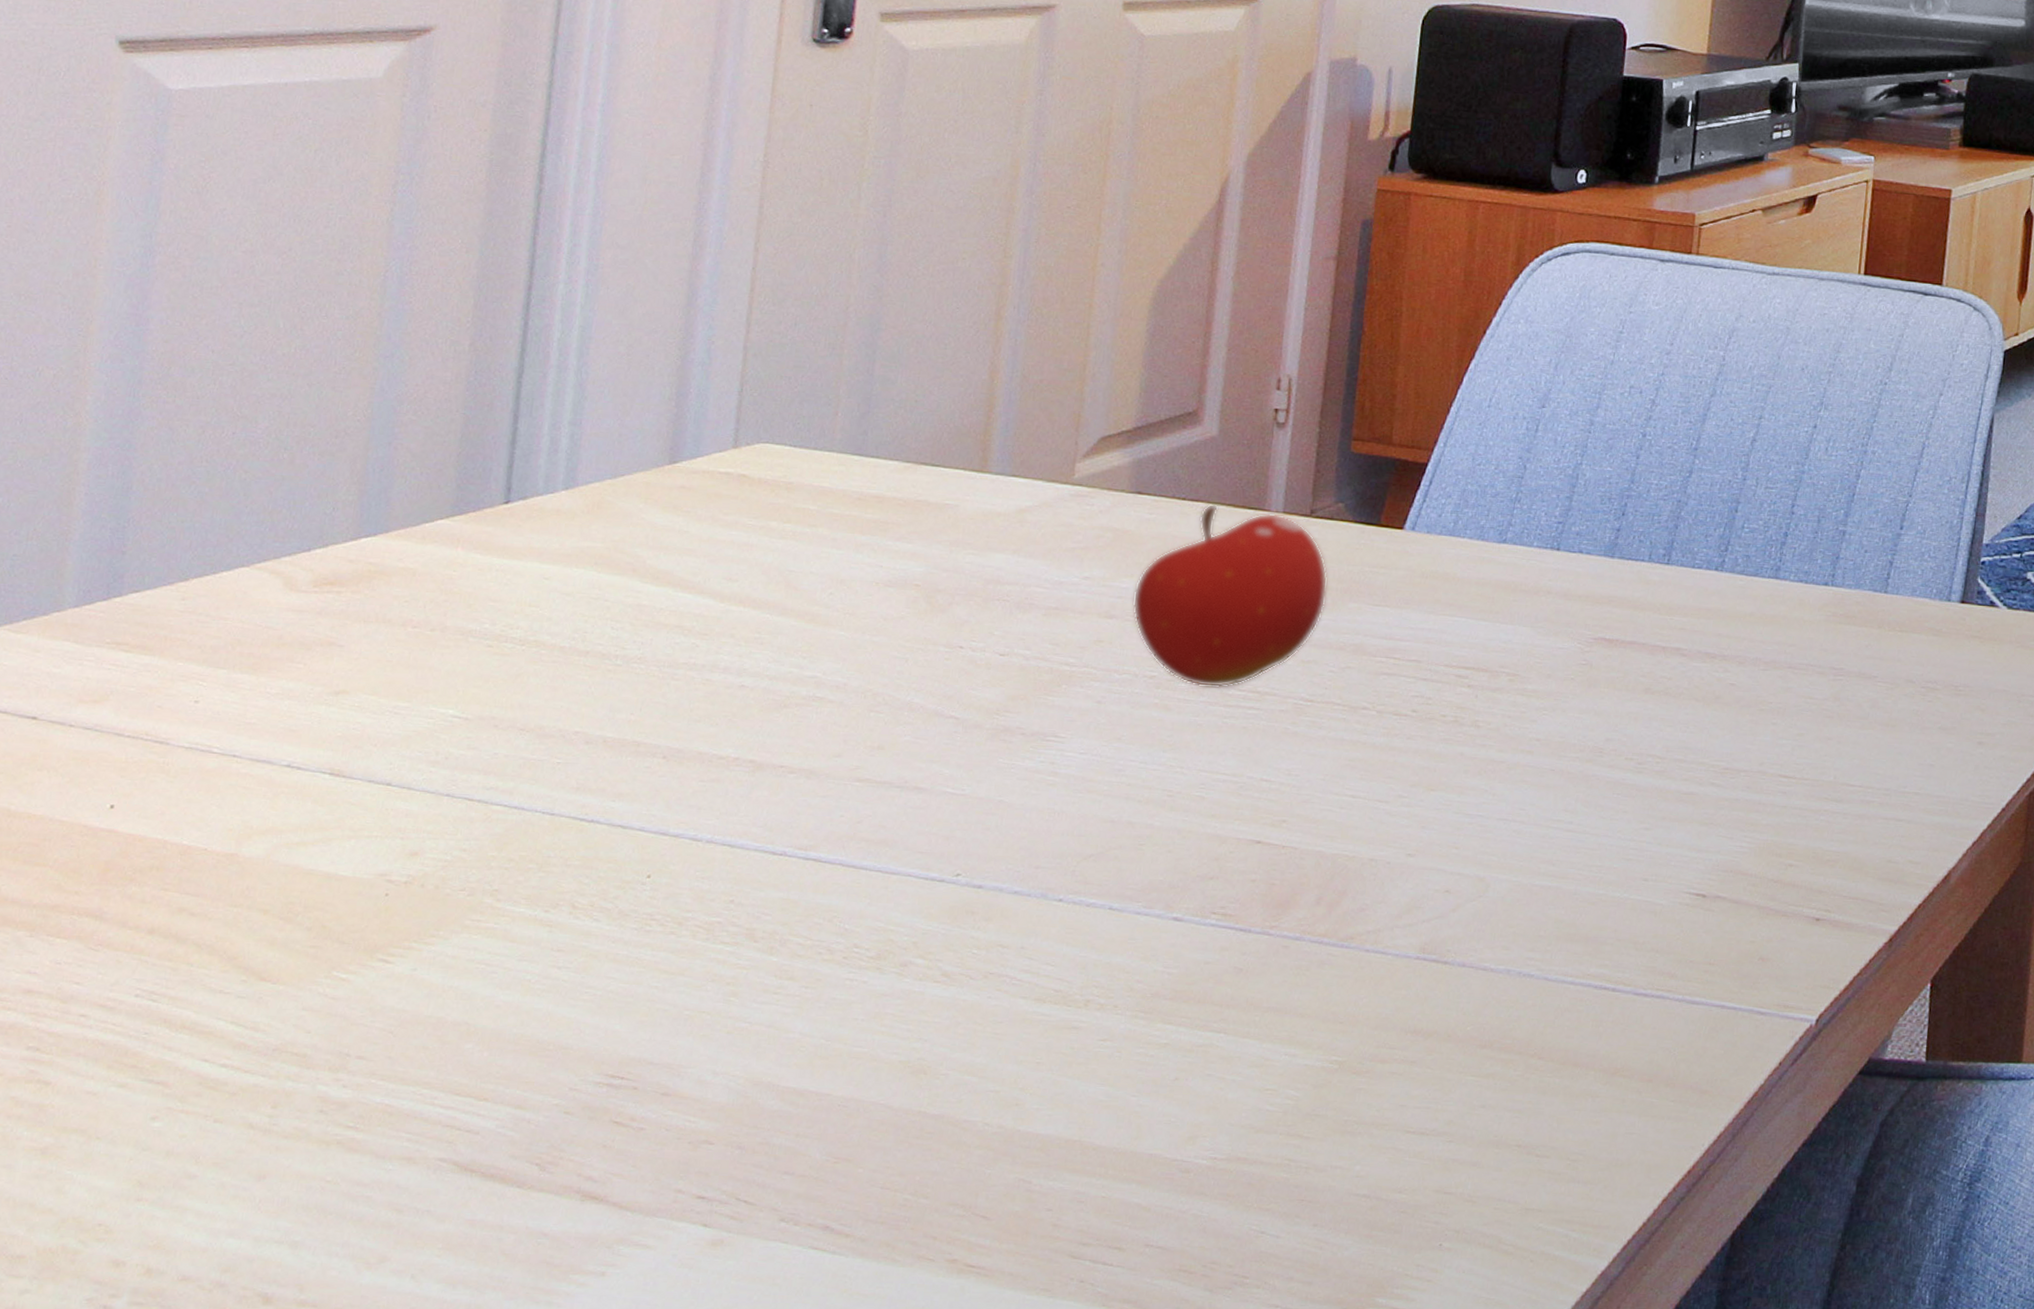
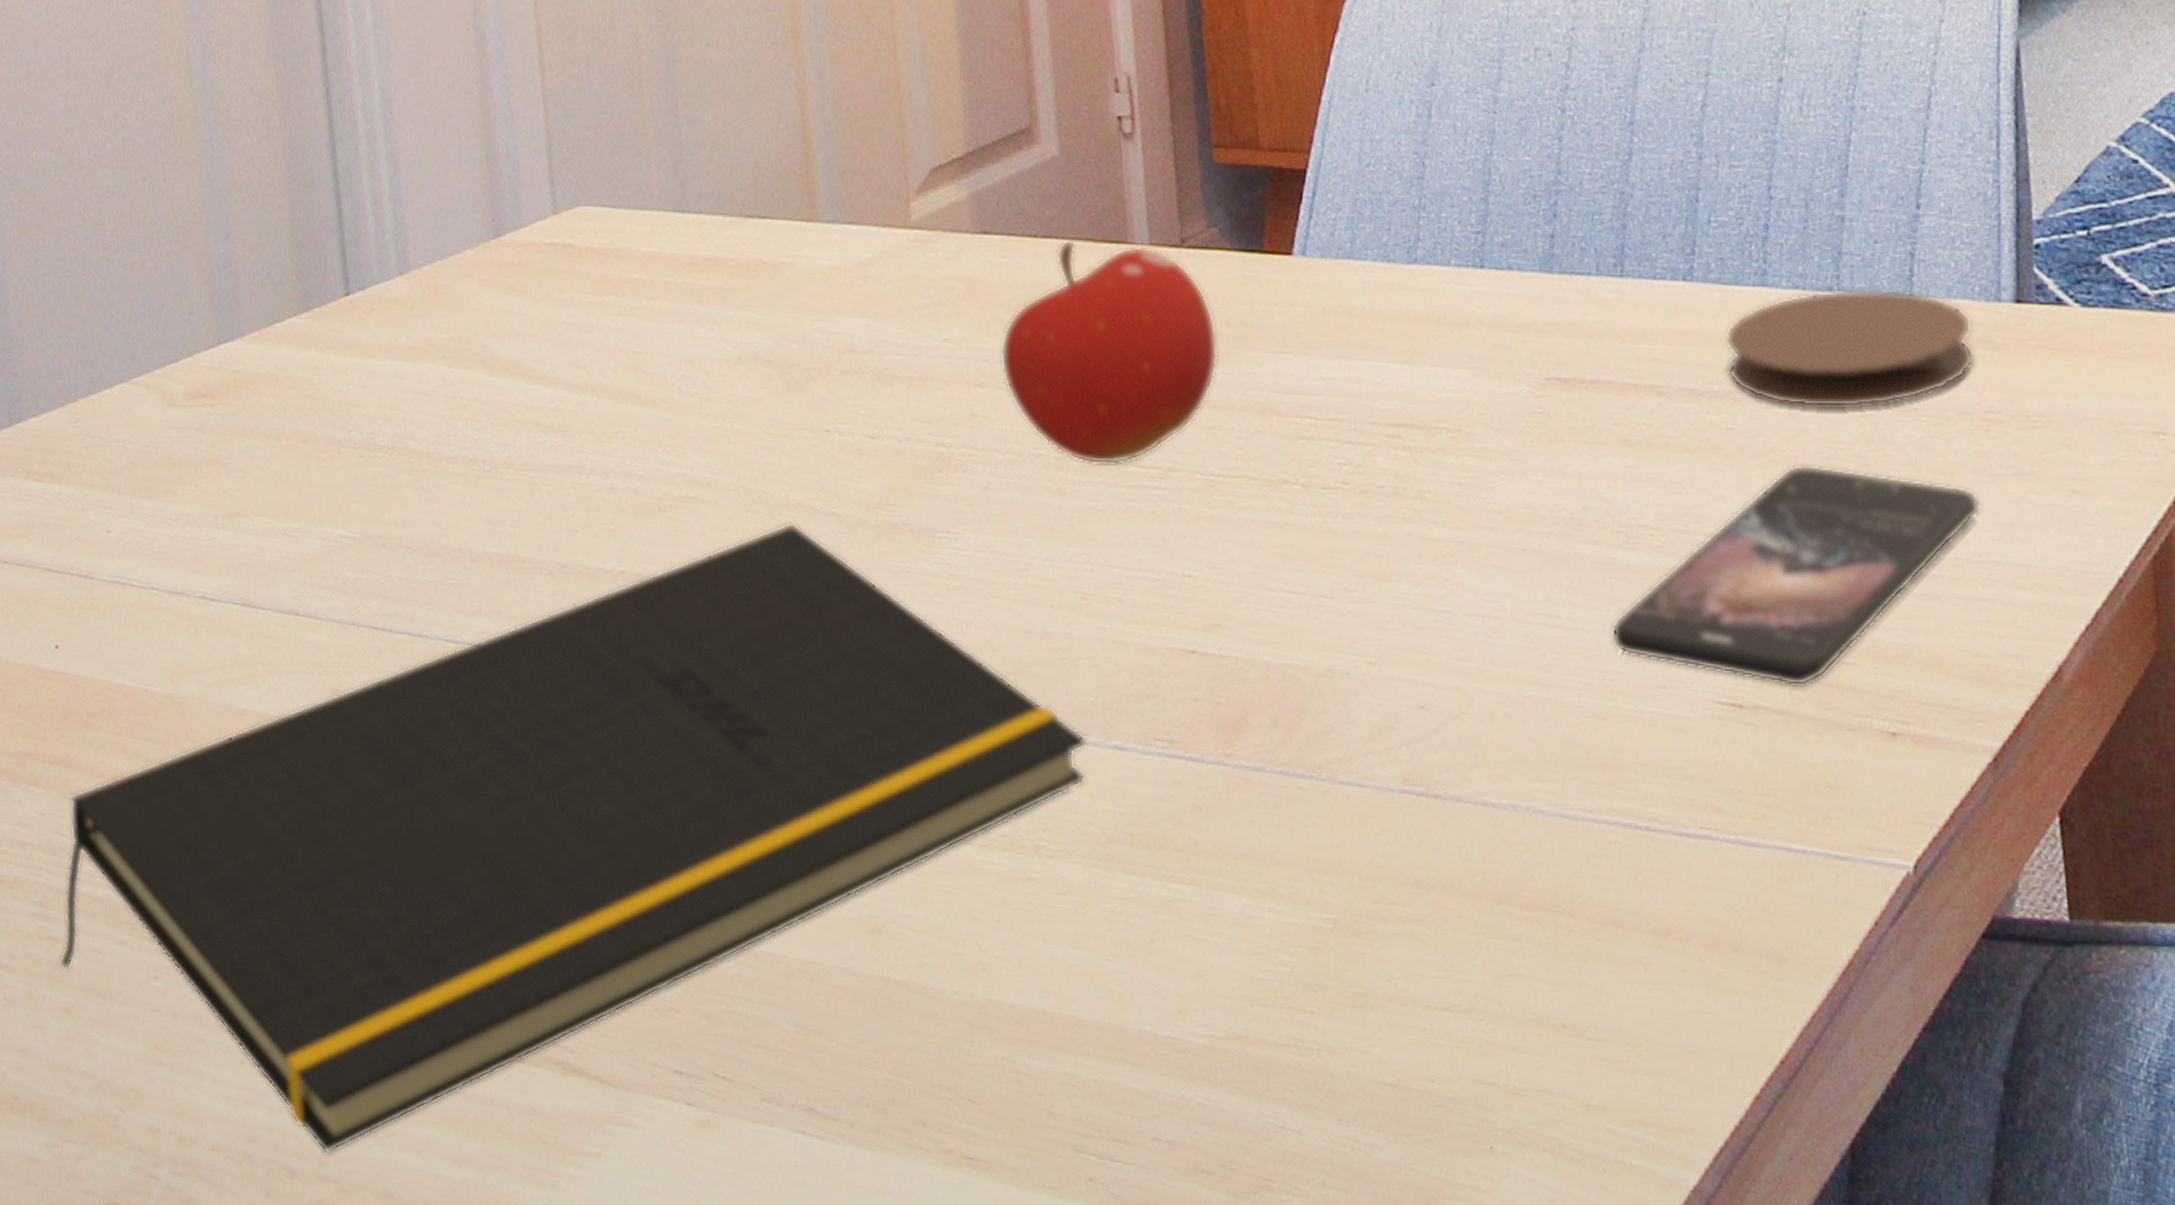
notepad: none [44,722,1150,1280] -> present [59,522,1087,1154]
smartphone: none [1611,714,1911,882] -> present [1611,465,1980,687]
coaster: none [1738,585,1927,674] -> present [1725,289,1974,408]

